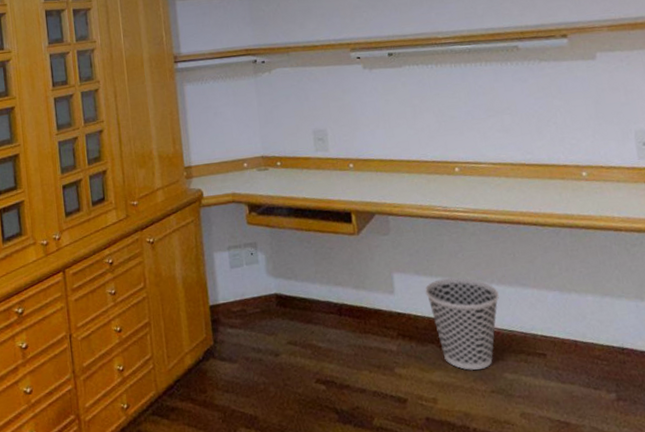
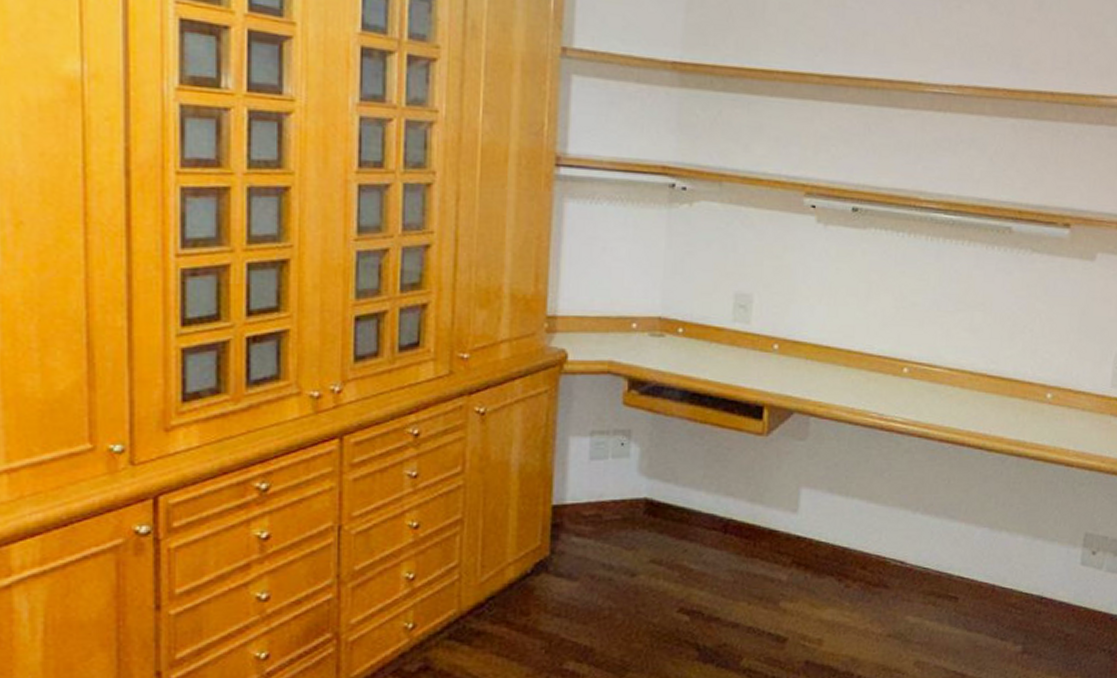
wastebasket: present [425,277,499,370] -> none [835,501,921,610]

